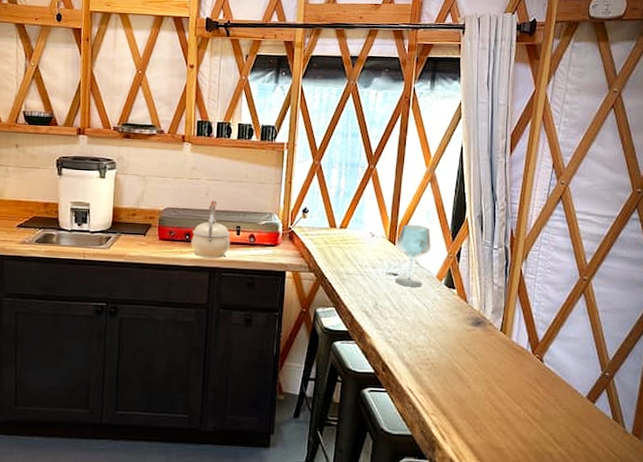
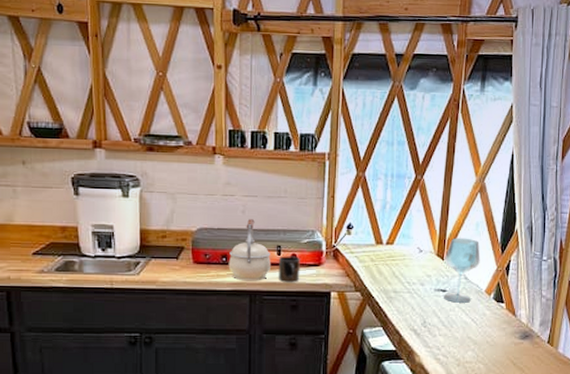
mug: none [236,236,258,262] -> present [278,256,300,283]

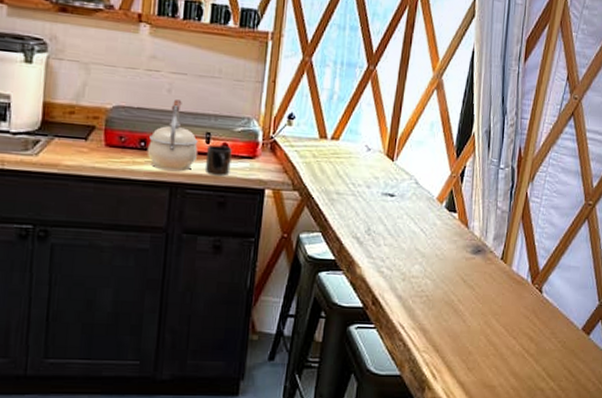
wine glass: present [444,238,480,303] -> none [392,137,434,210]

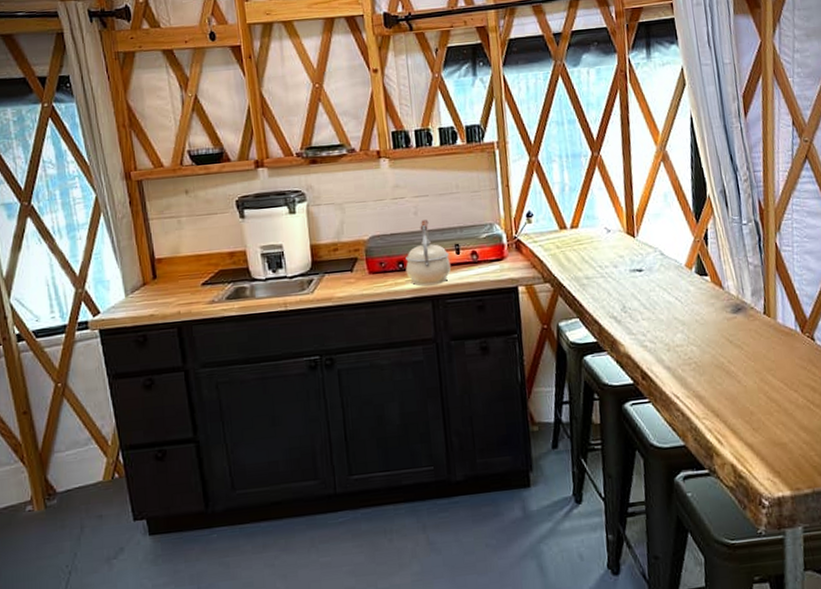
mug: present [204,144,232,177] -> none [457,253,483,283]

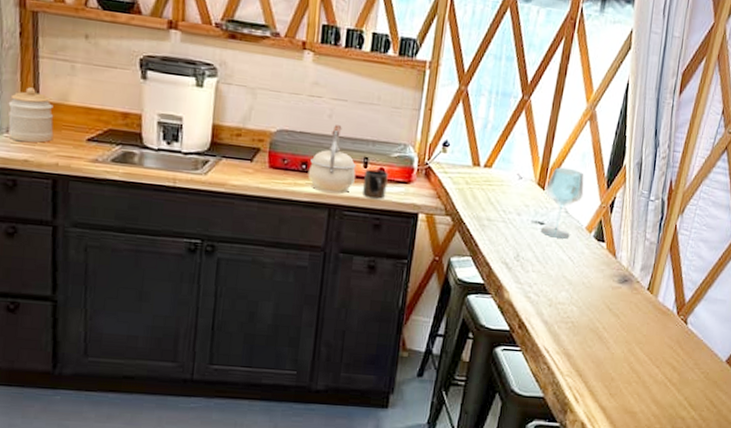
jar: none [129,248,172,299] -> present [8,87,54,143]
mug: none [457,253,483,283] -> present [361,169,388,200]
wine glass: none [636,211,675,282] -> present [541,167,584,239]

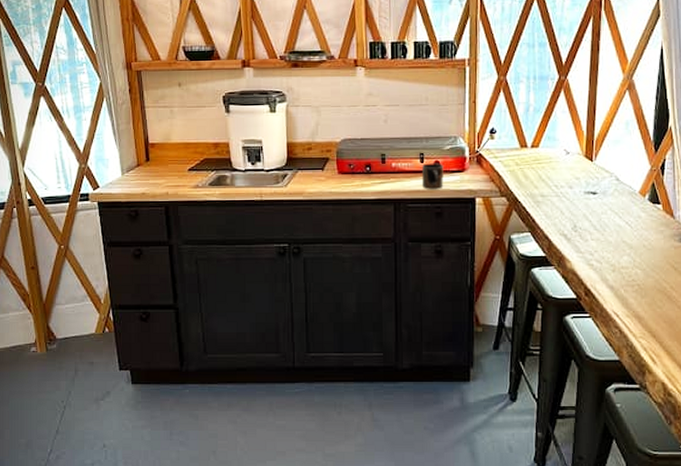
jar: present [8,87,54,143] -> none [126,133,162,179]
kettle: present [307,125,356,195] -> none [372,128,415,190]
wine glass: present [541,167,584,239] -> none [594,137,632,205]

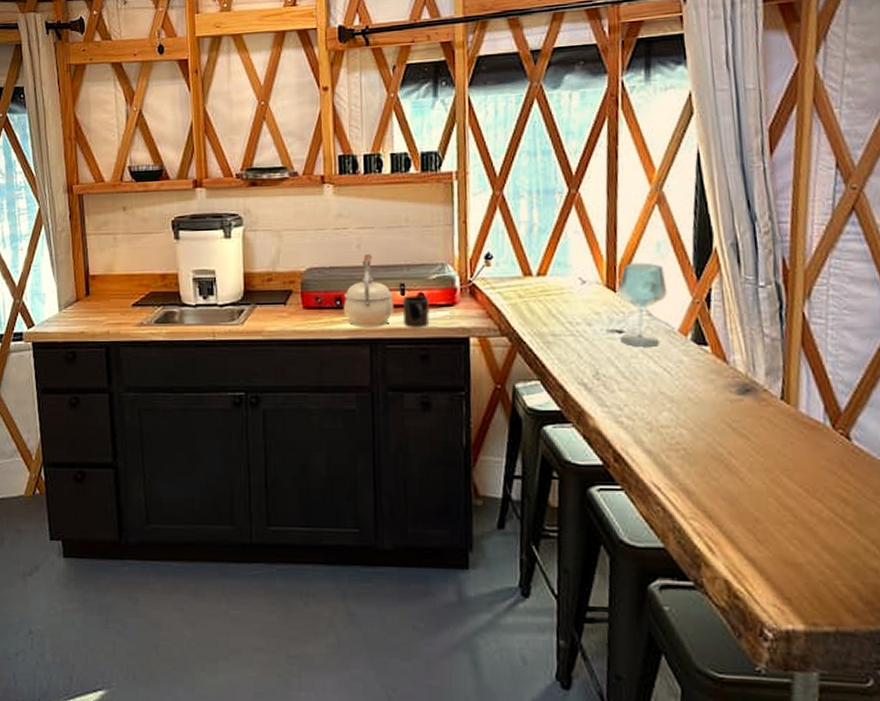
kettle: none [372,128,415,190] -> present [343,254,395,328]
wine glass: none [594,137,632,205] -> present [617,262,668,347]

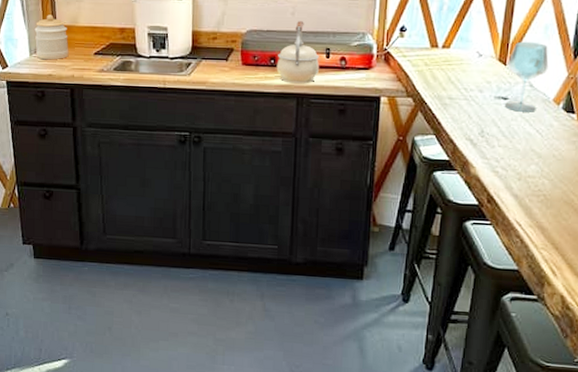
jar: none [64,263,104,316] -> present [34,15,69,60]
mug: present [402,295,430,328] -> none [326,59,350,87]

